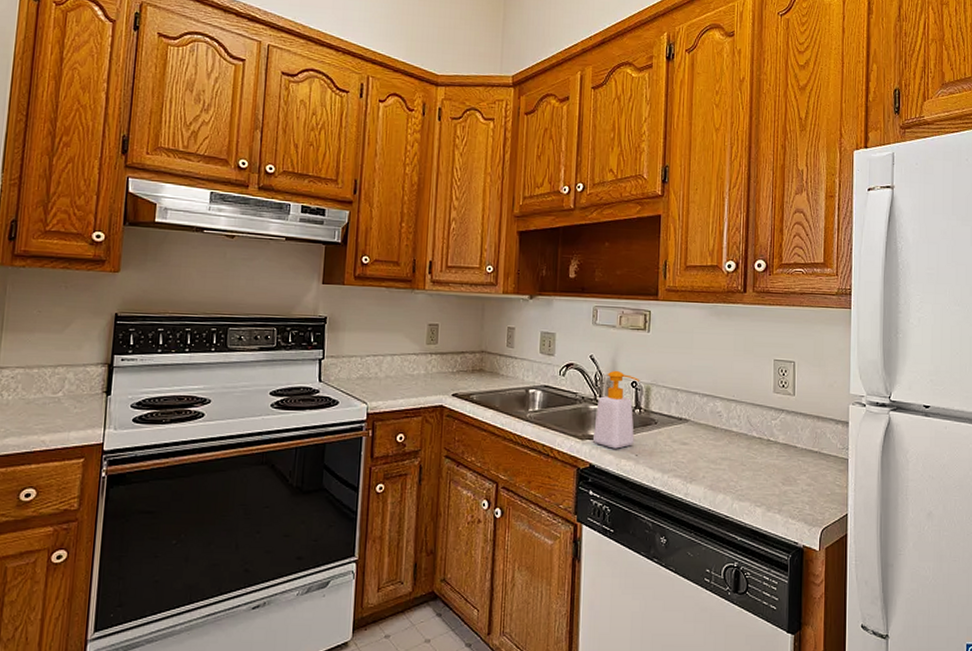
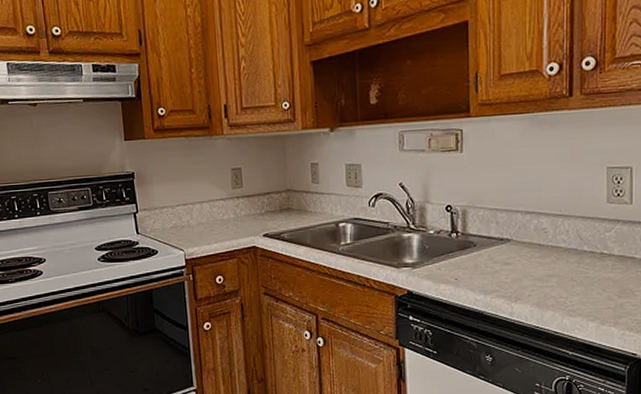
soap bottle: present [593,370,640,449] -> none [409,195,455,274]

